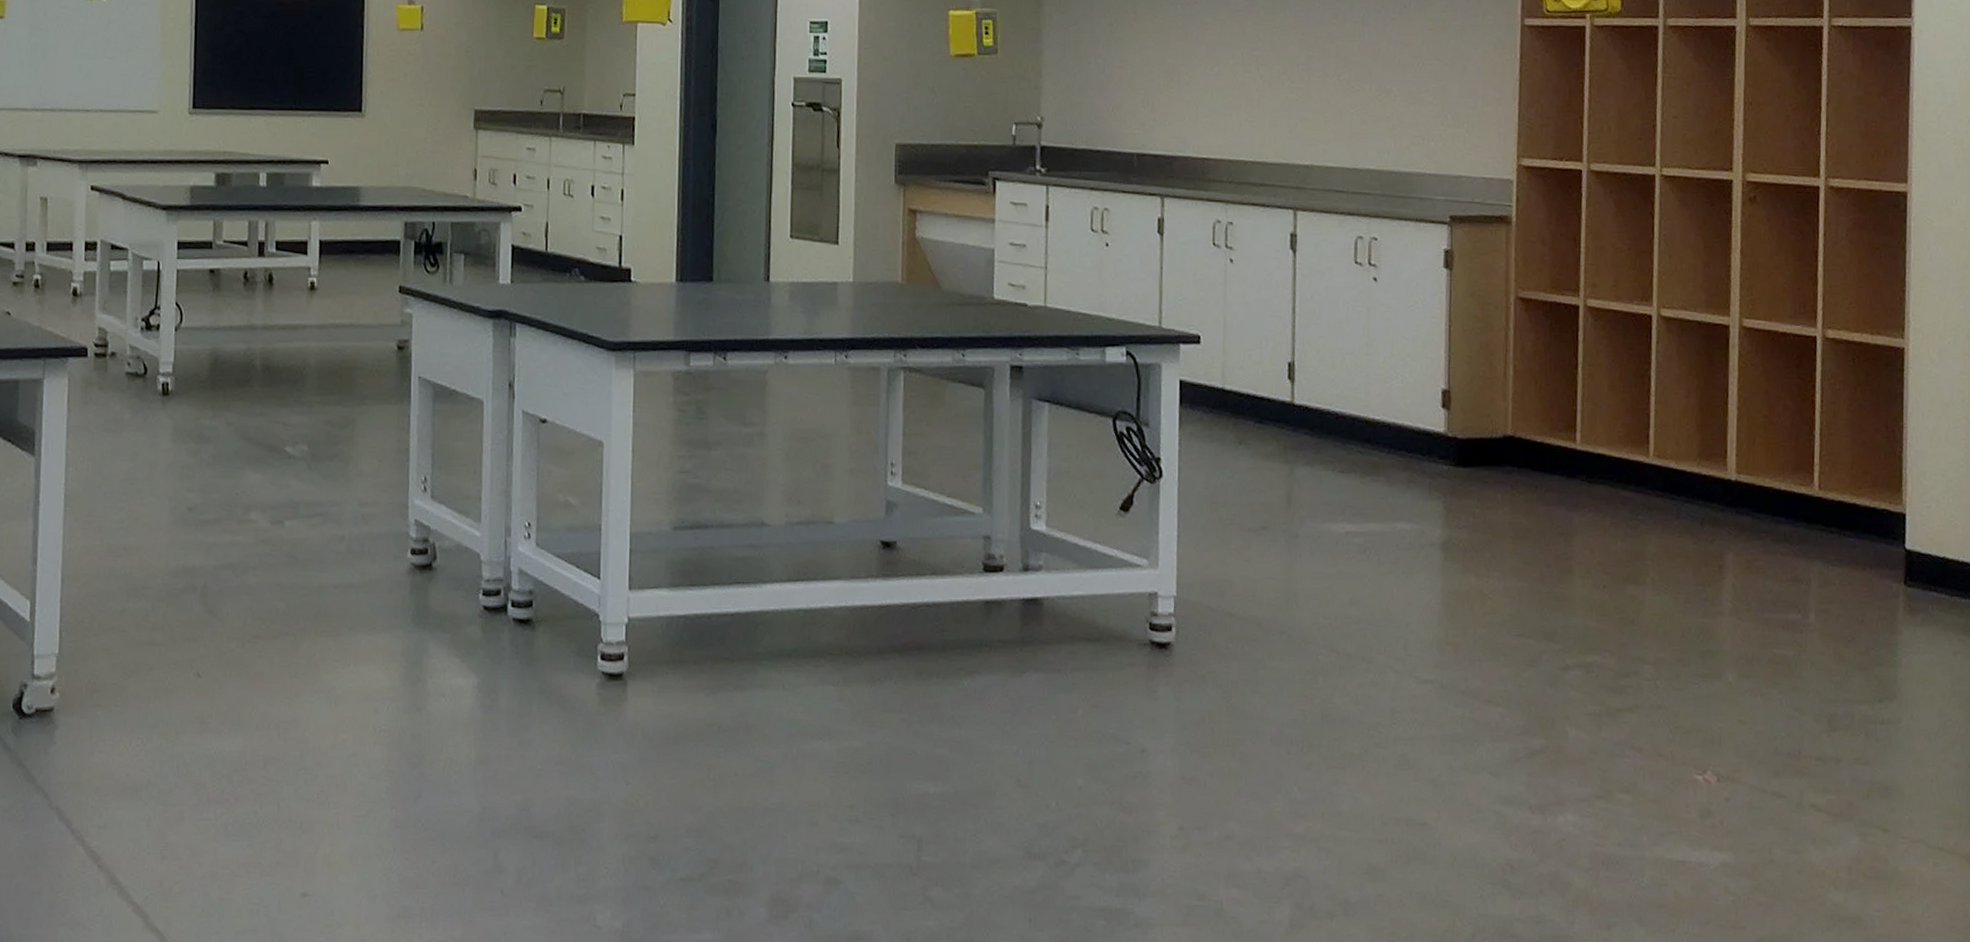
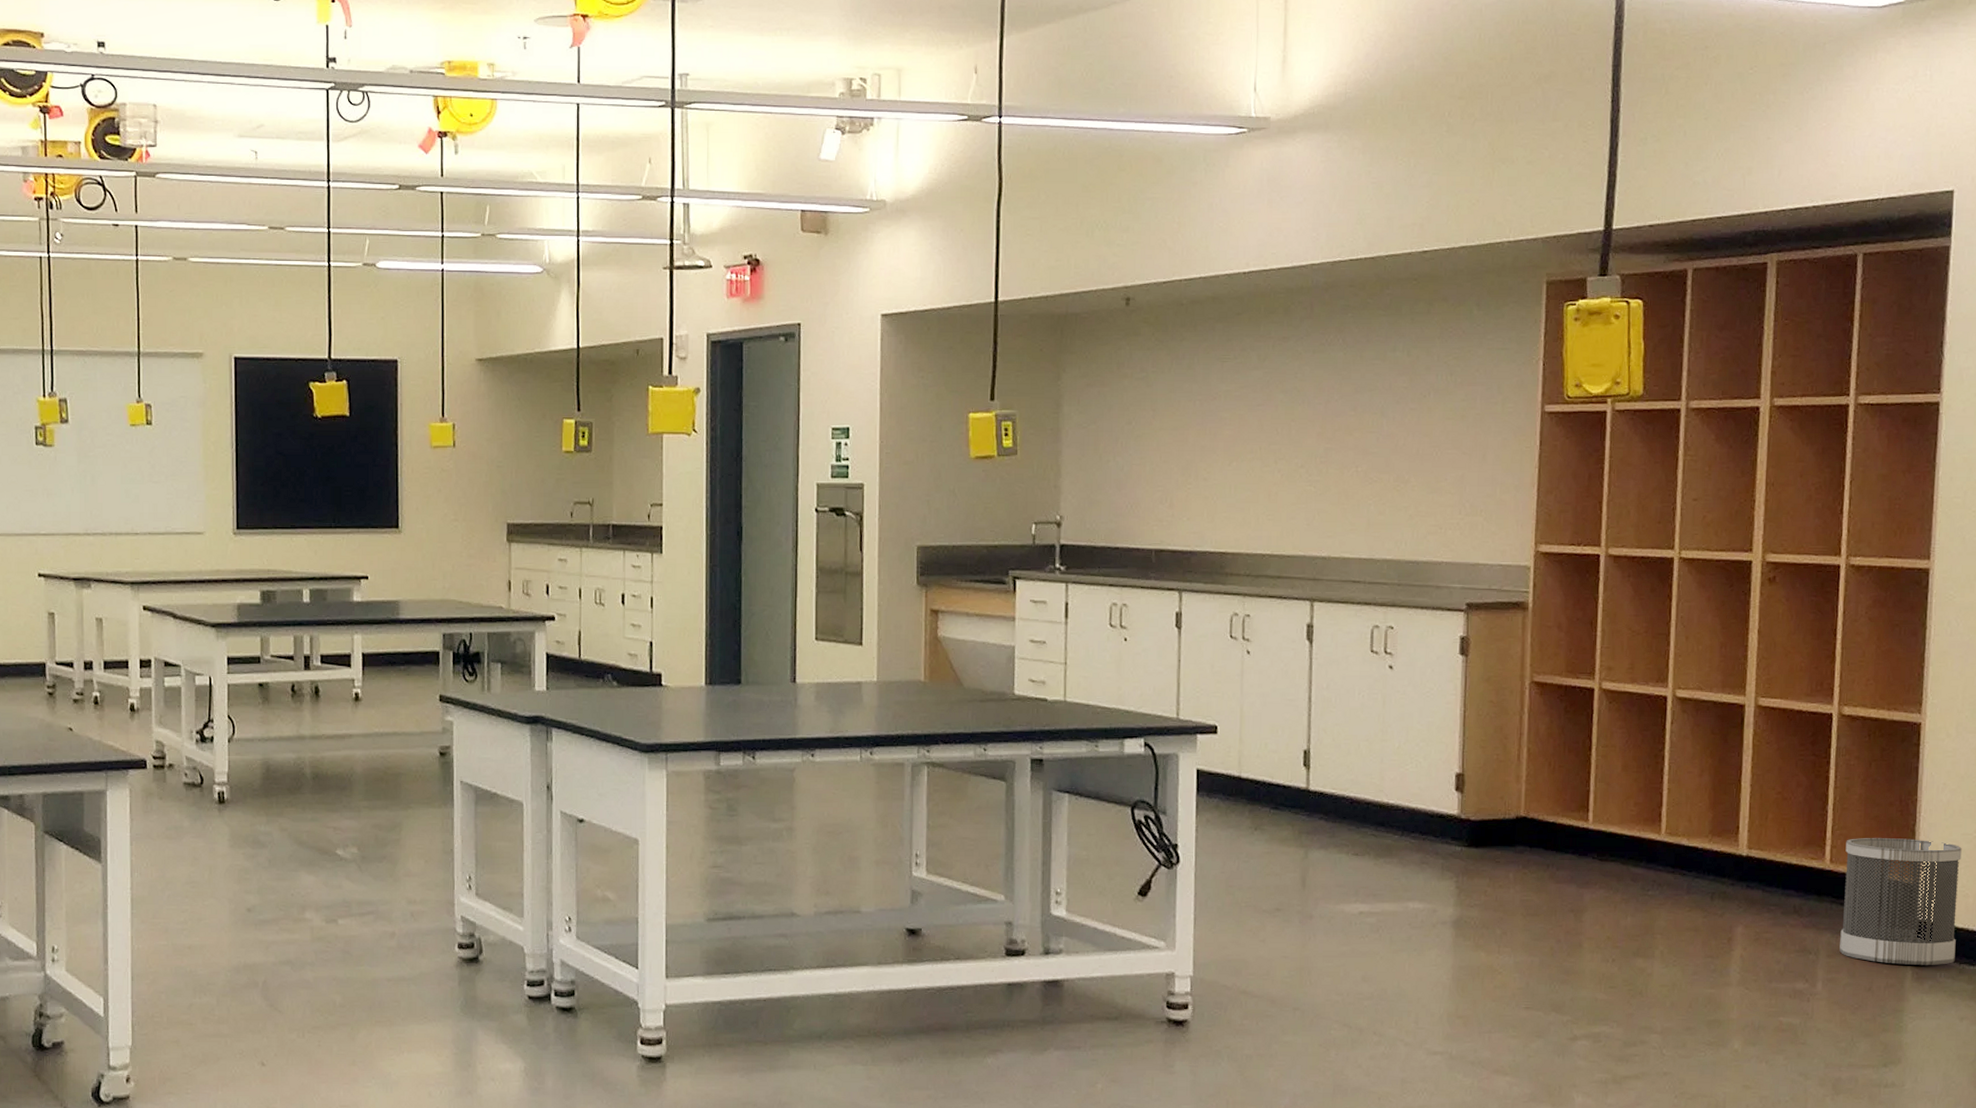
wastebasket: none [1831,464,1949,598] -> present [1839,838,1962,966]

